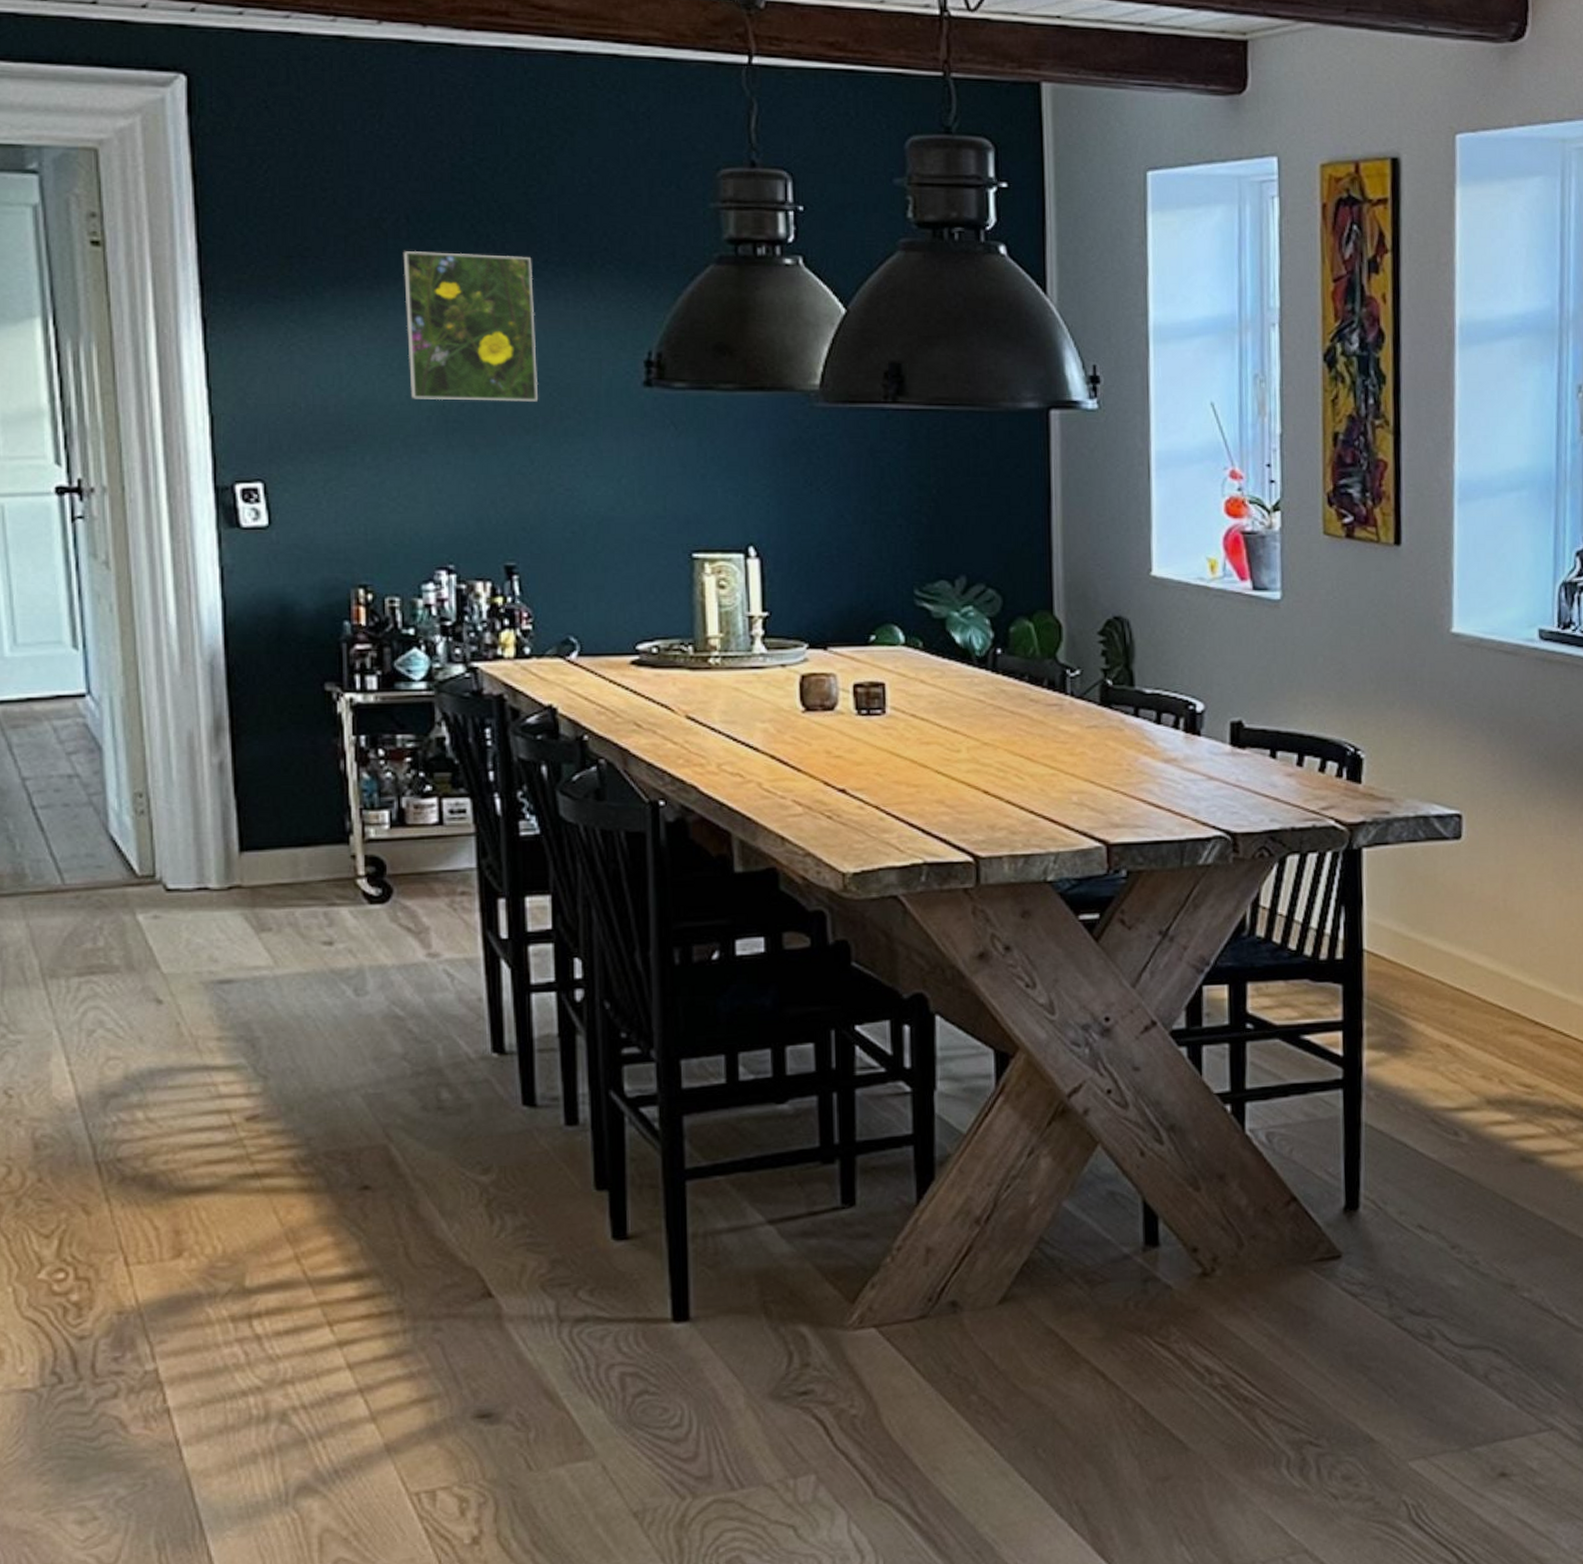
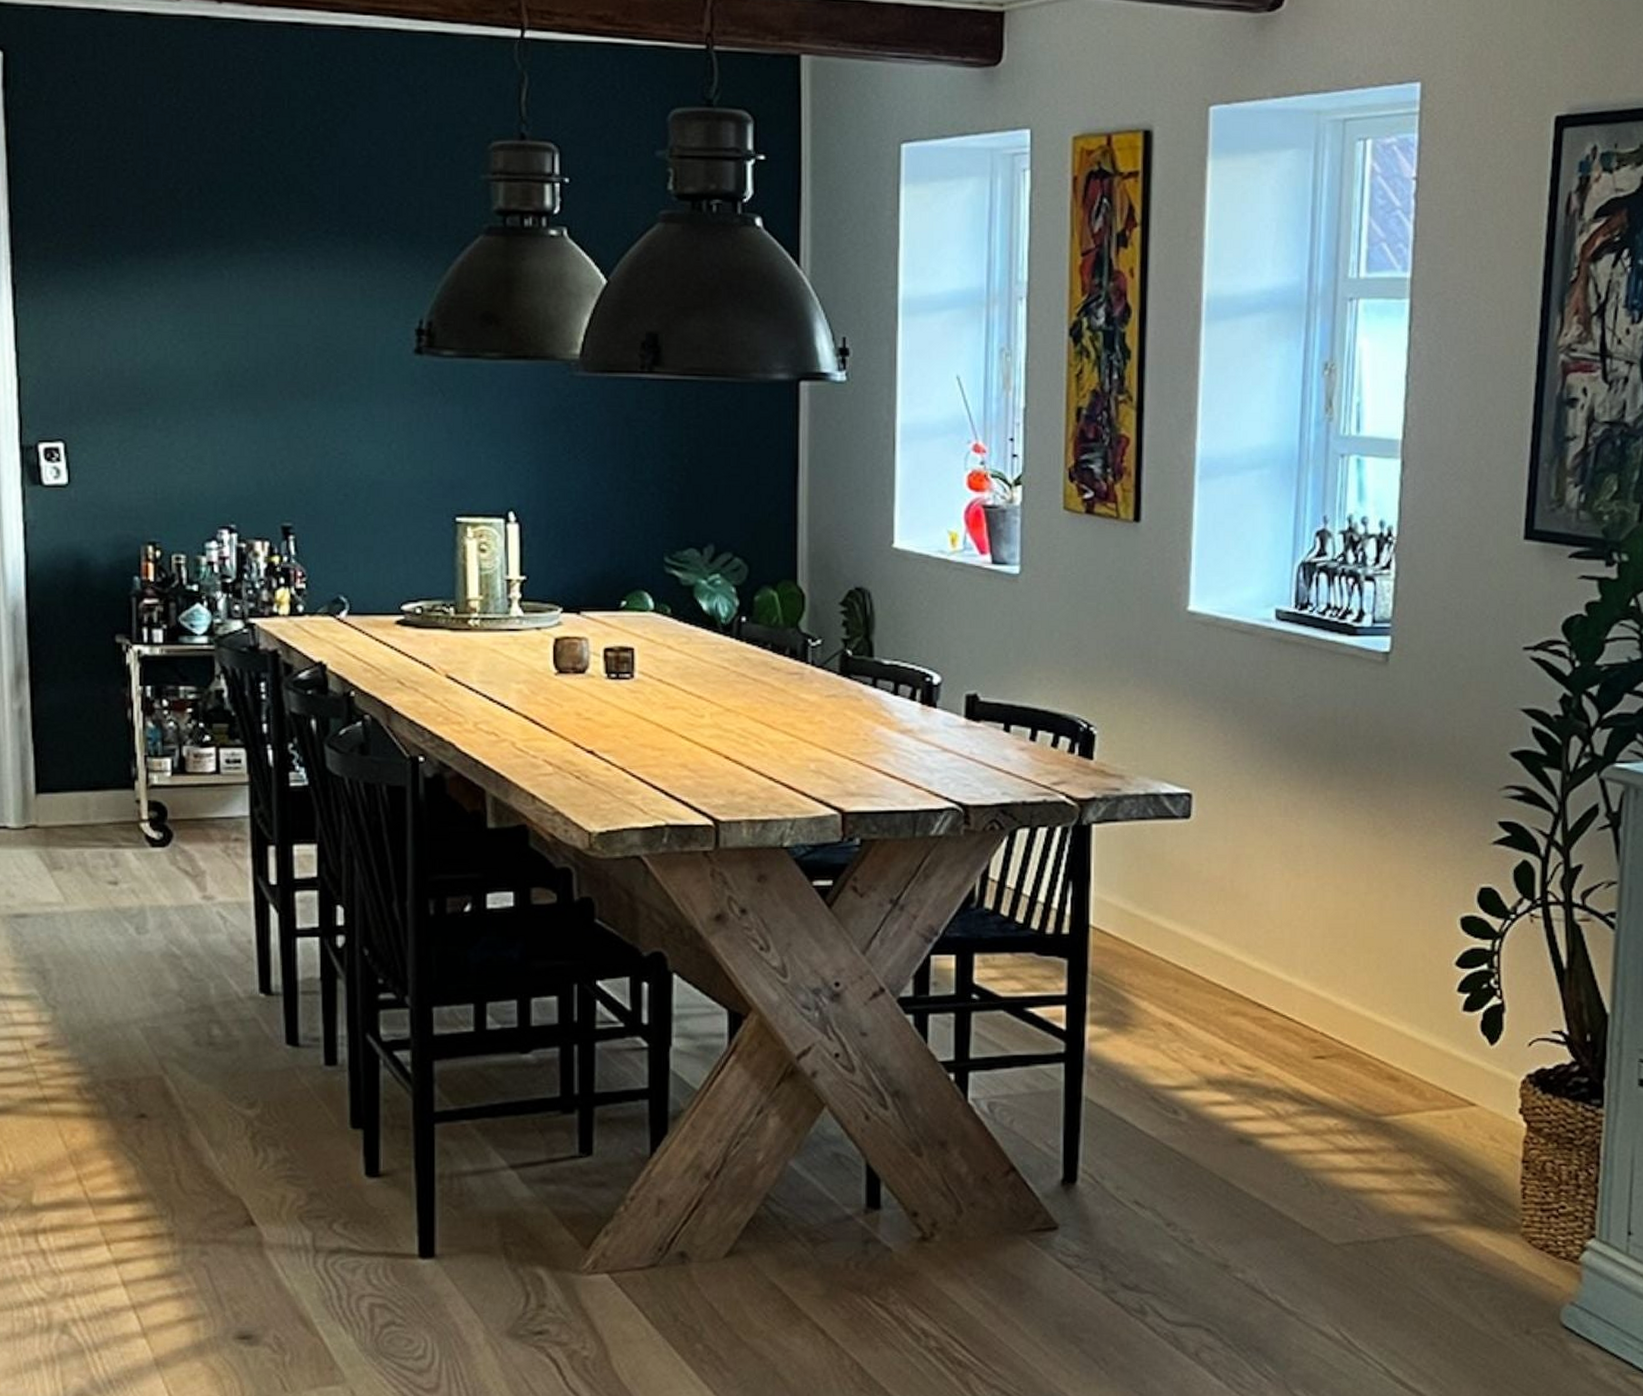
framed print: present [403,251,539,402] -> none [195,221,317,368]

